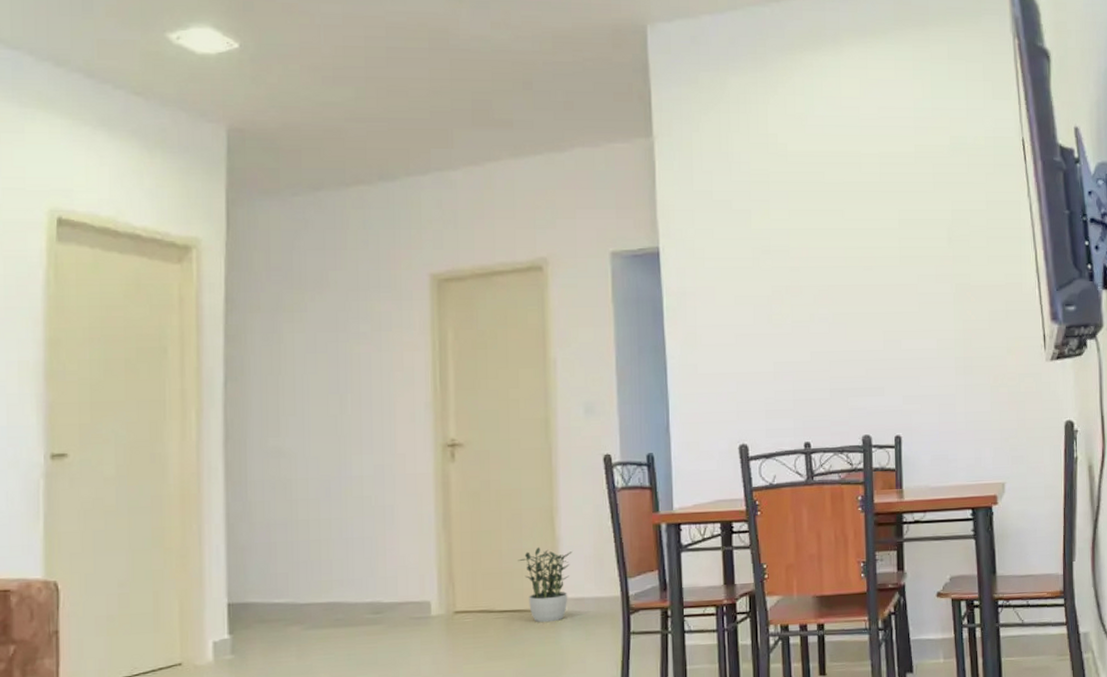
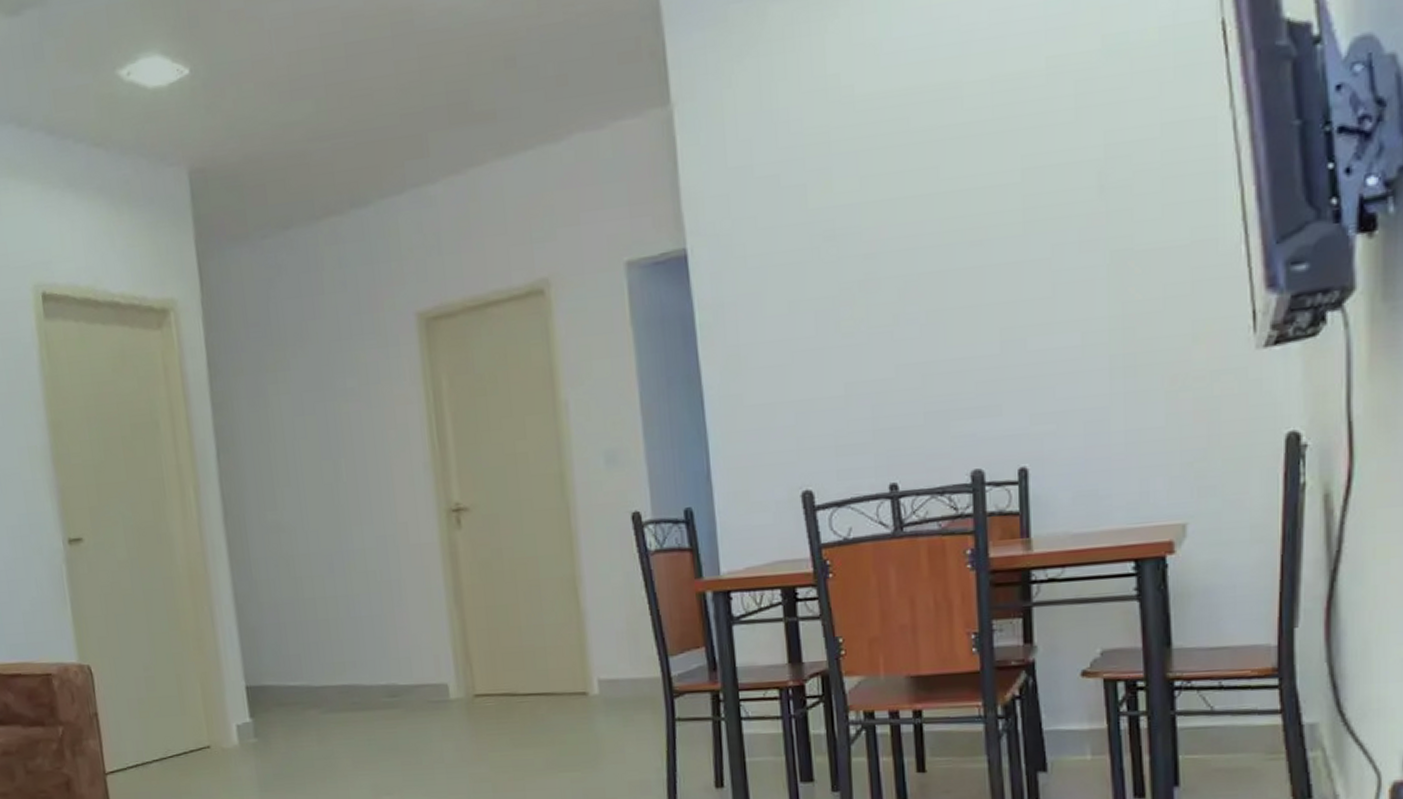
potted plant: present [518,547,572,623] -> none [540,622,601,708]

